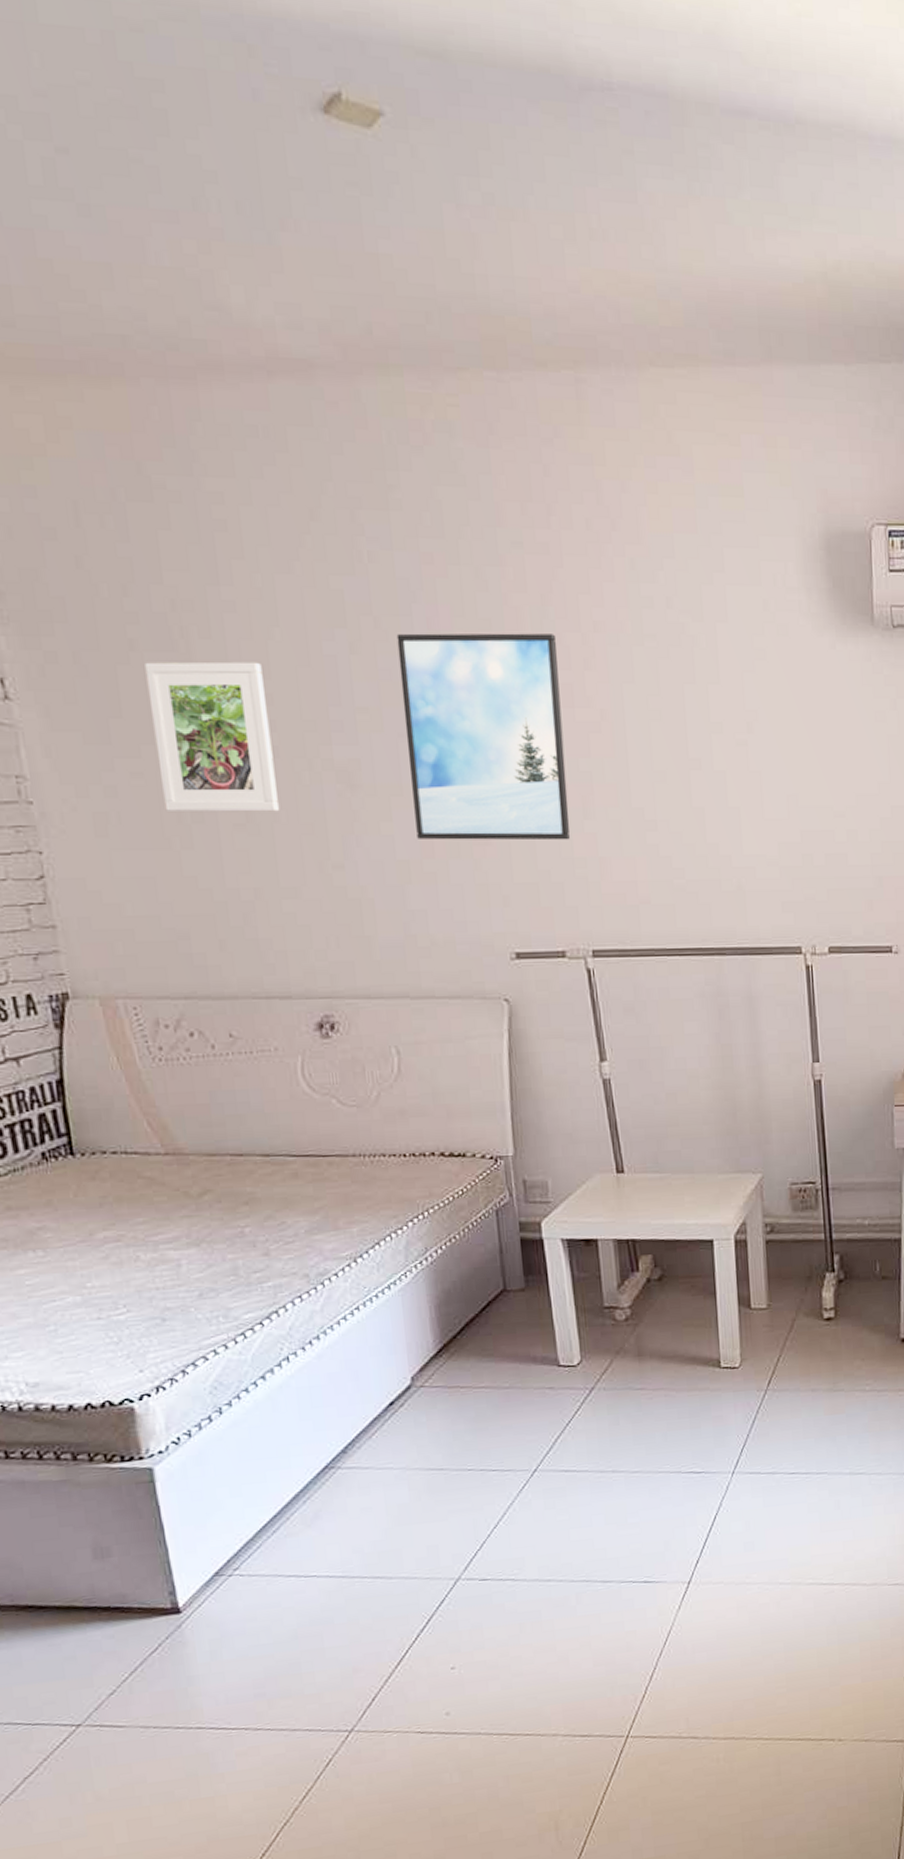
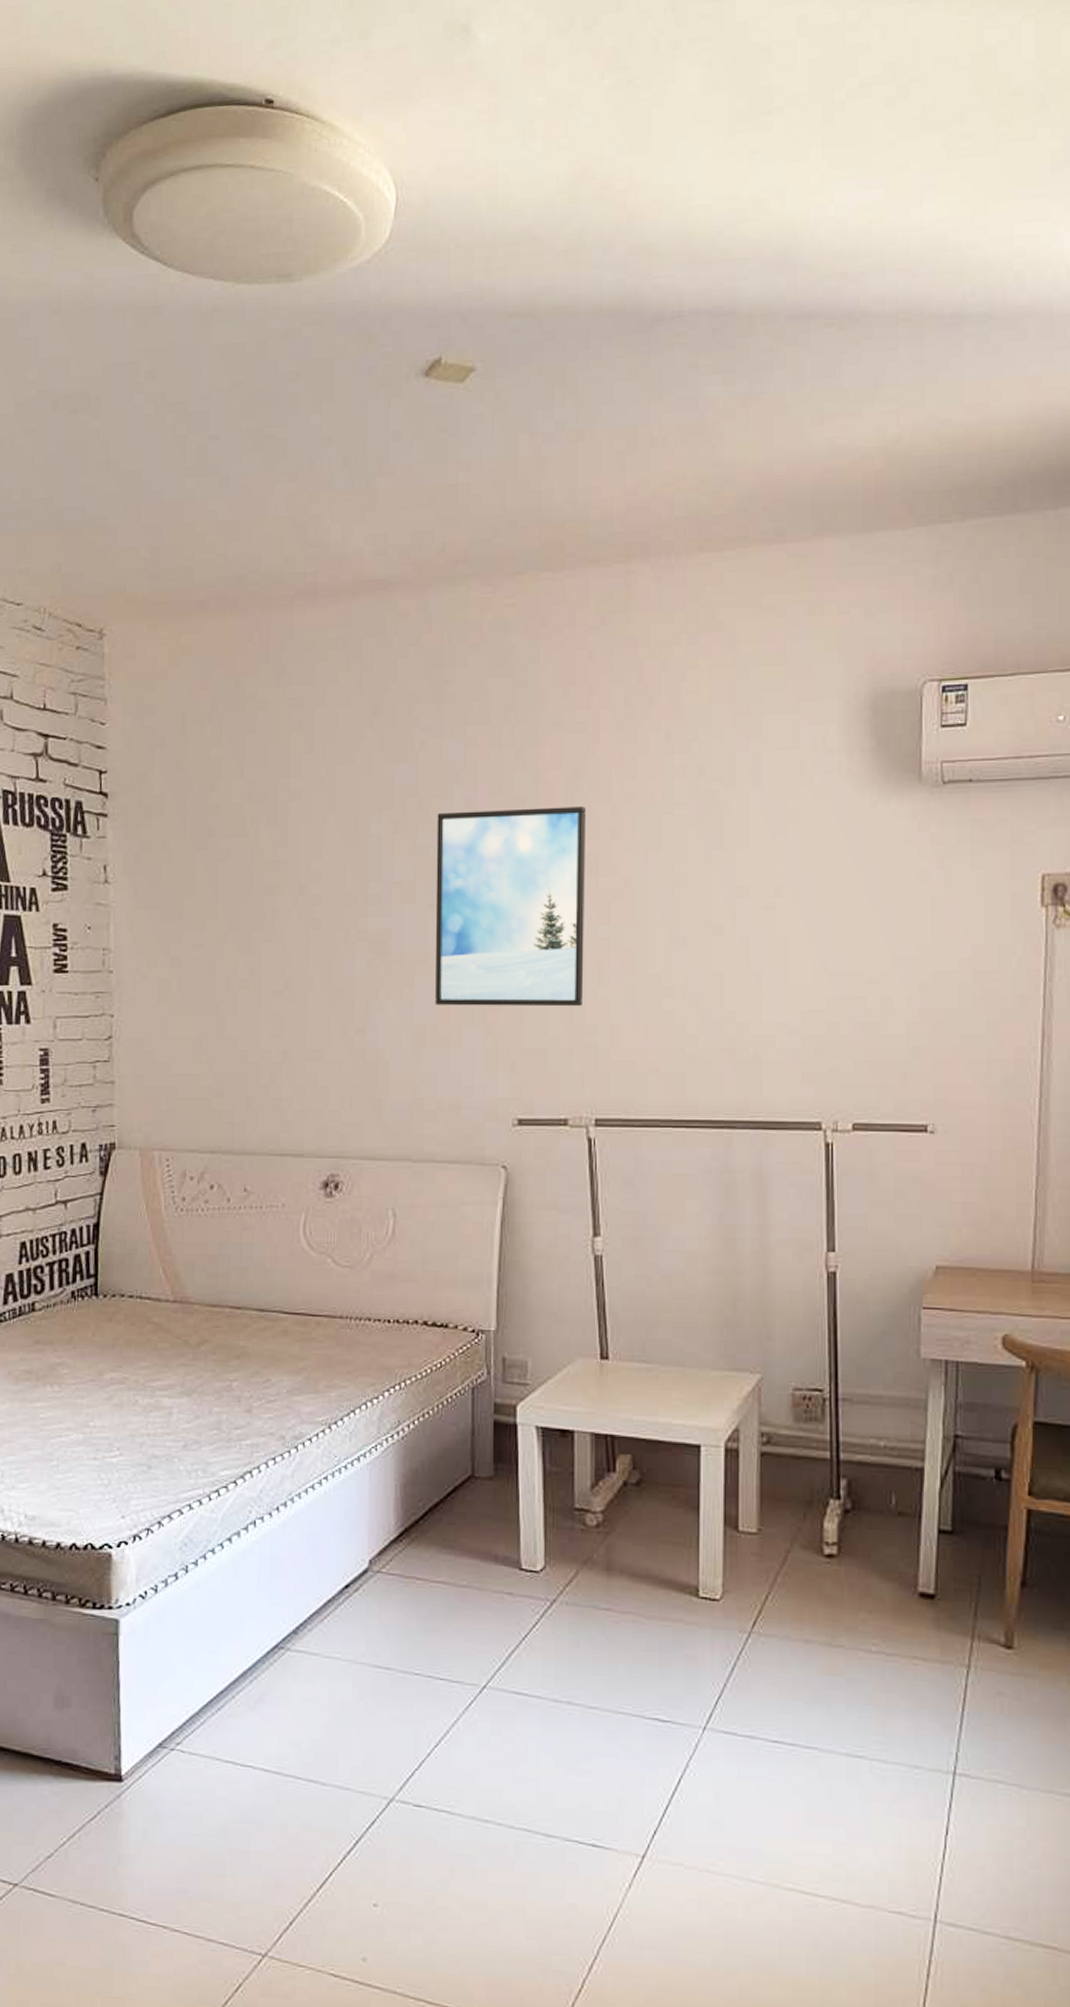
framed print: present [145,661,280,812] -> none [218,843,316,980]

